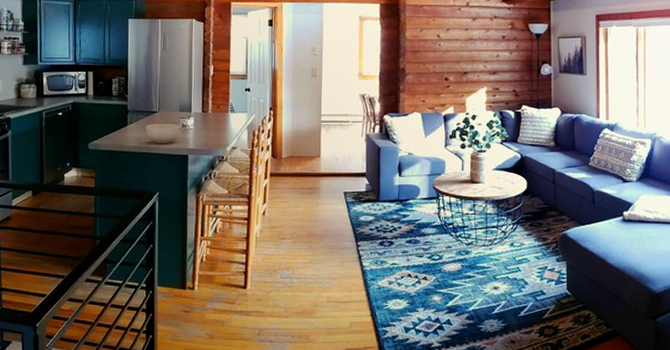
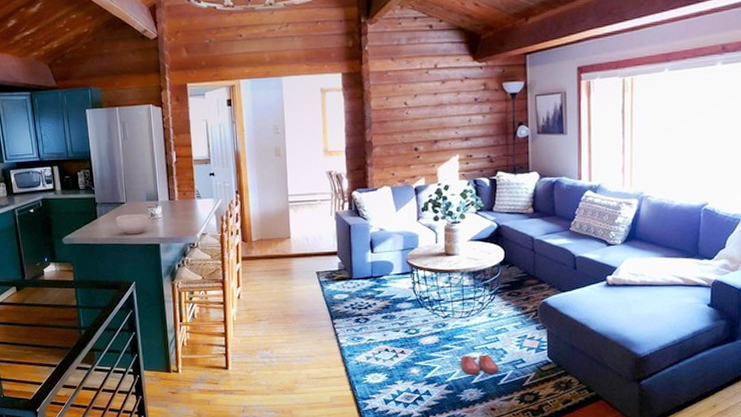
slippers: none [482,284,520,305] -> present [461,354,499,375]

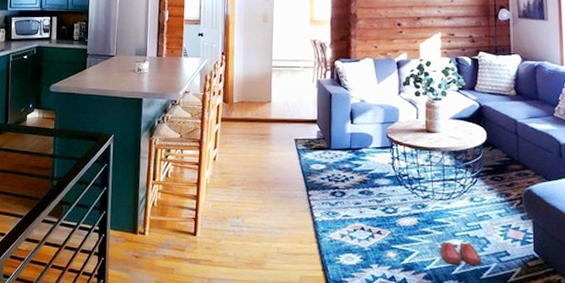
bowl: present [115,213,150,235] -> none [103,66,137,88]

